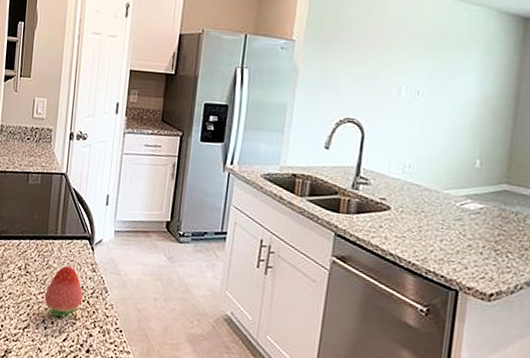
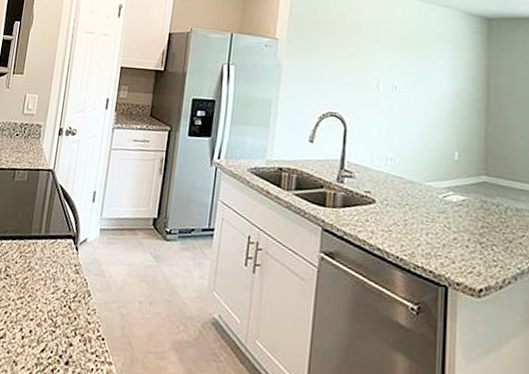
fruit: present [44,266,83,317] -> none [23,267,65,325]

